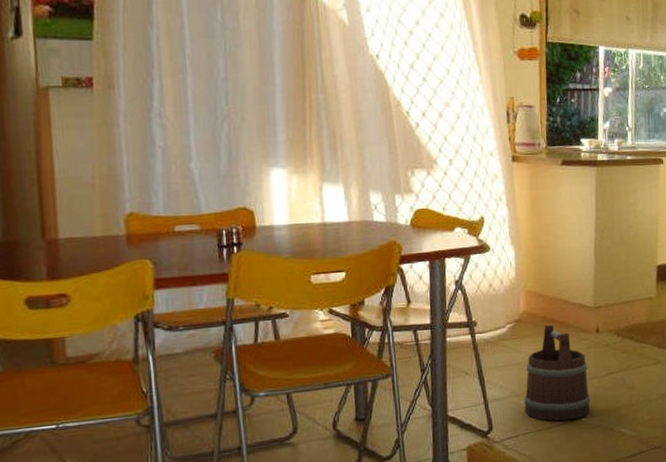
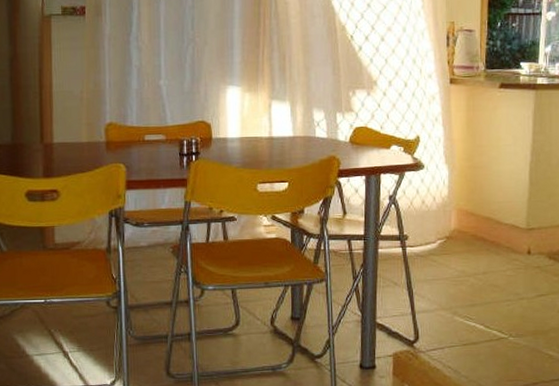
bucket: present [524,325,590,422] -> none [451,244,518,338]

